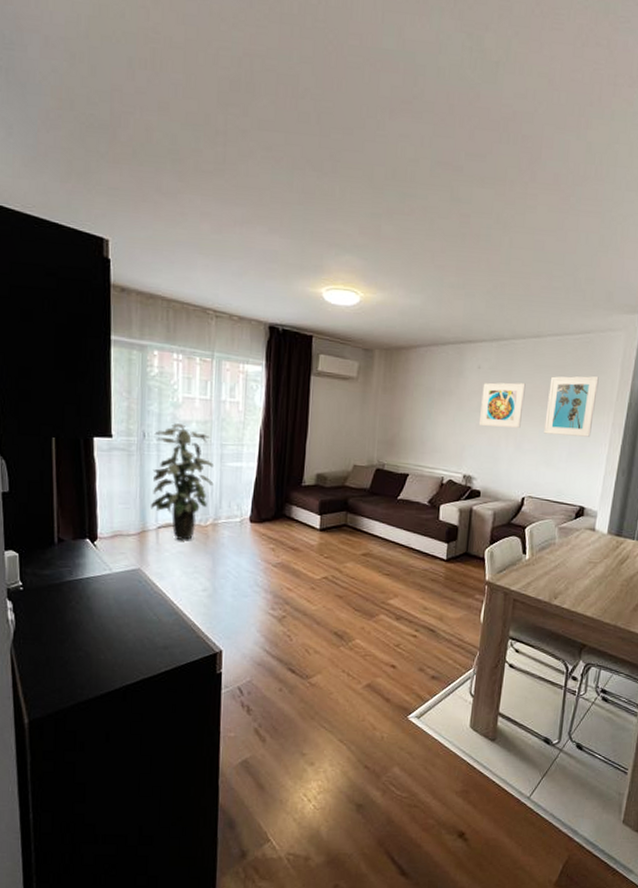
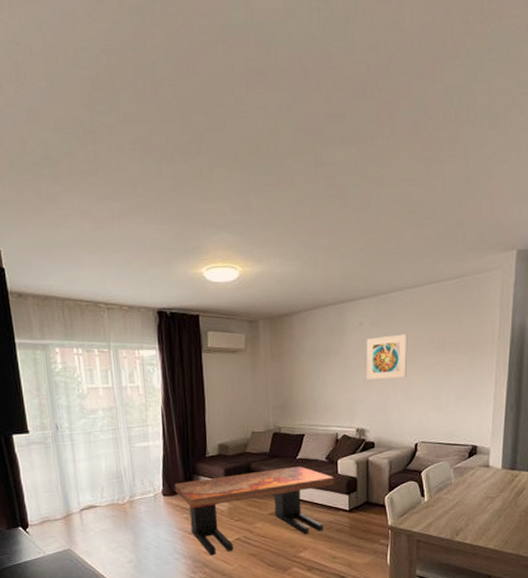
indoor plant: present [151,423,215,540] -> none [66,413,126,519]
coffee table: none [263,507,434,593] -> present [174,466,334,556]
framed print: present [544,376,599,437] -> none [430,318,479,380]

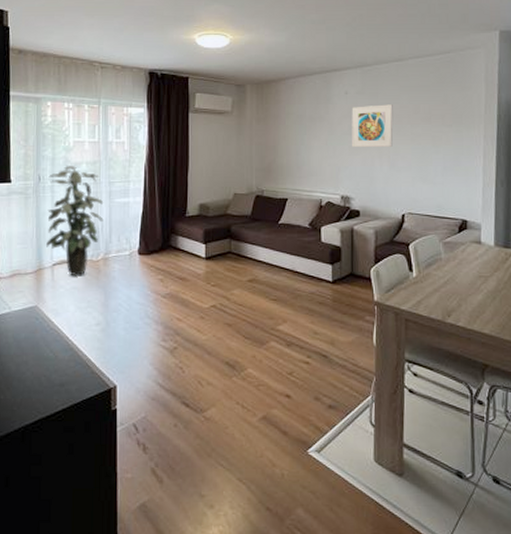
indoor plant: none [66,413,126,519] -> present [46,166,104,275]
coffee table: present [174,466,334,556] -> none [151,231,317,323]

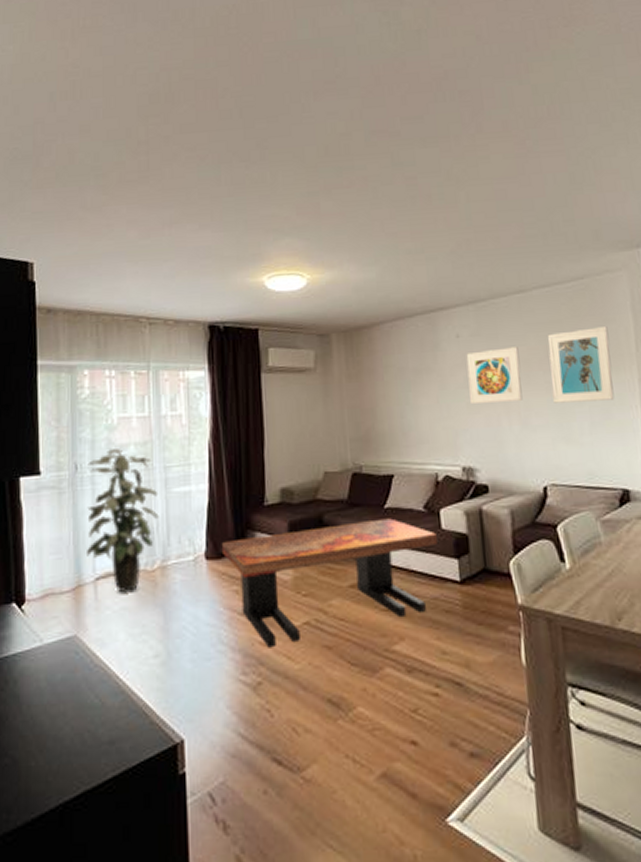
coffee table: none [151,231,317,323] -> present [221,518,437,648]
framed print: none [416,93,465,151] -> present [548,327,615,403]

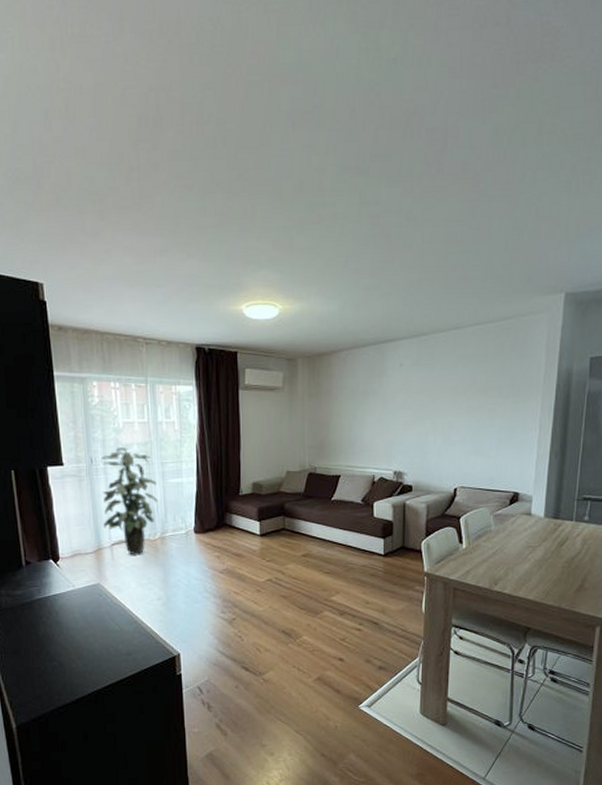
coffee table: present [221,518,437,648] -> none [206,508,369,596]
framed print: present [466,347,523,405] -> none [406,376,449,423]
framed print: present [548,327,615,403] -> none [471,362,524,424]

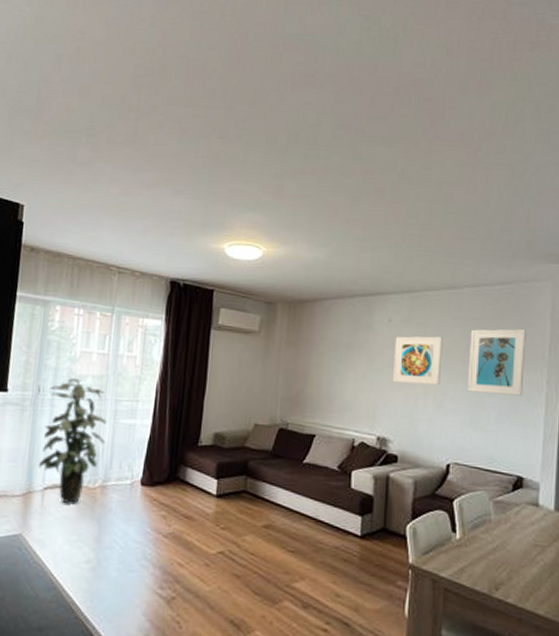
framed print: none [406,376,449,423] -> present [393,336,443,385]
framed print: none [471,362,524,424] -> present [467,329,526,396]

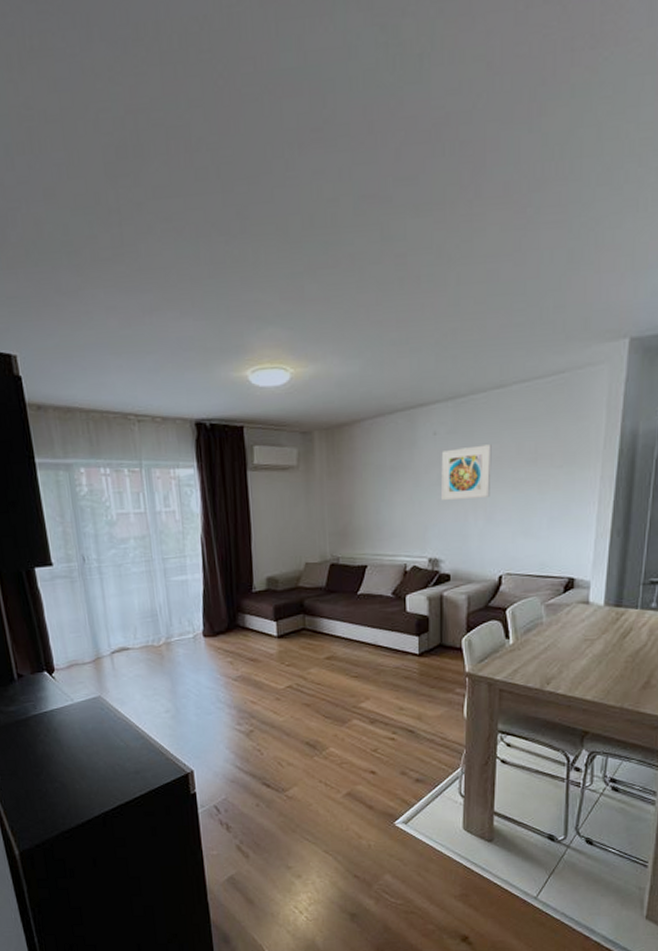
indoor plant: present [39,378,108,503] -> none [93,542,161,663]
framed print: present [467,329,526,396] -> none [518,424,580,500]

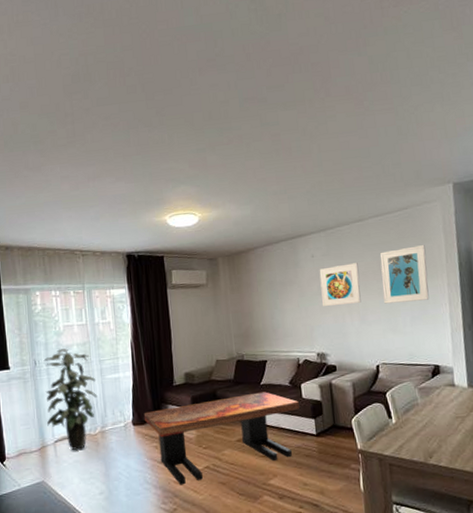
indoor plant: none [93,542,161,663] -> present [43,348,98,450]
coffee table: none [216,603,402,705] -> present [143,392,300,485]
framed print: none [518,424,580,500] -> present [380,245,430,304]

